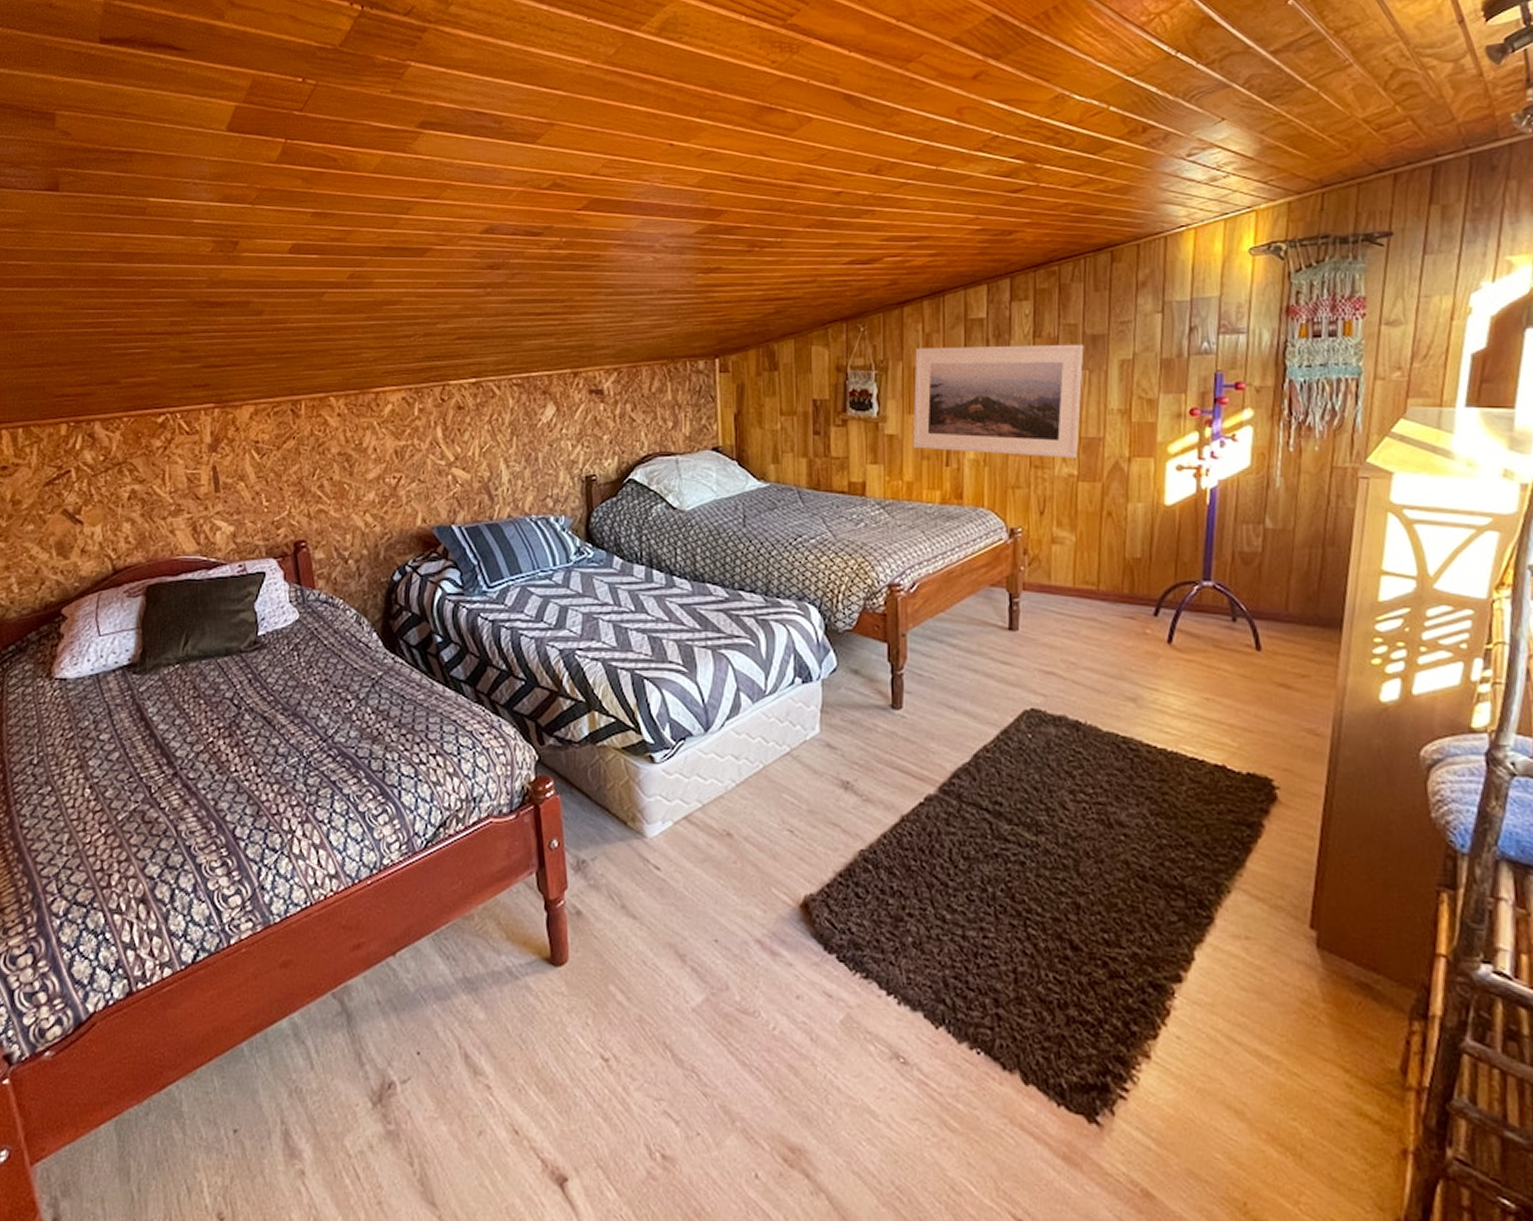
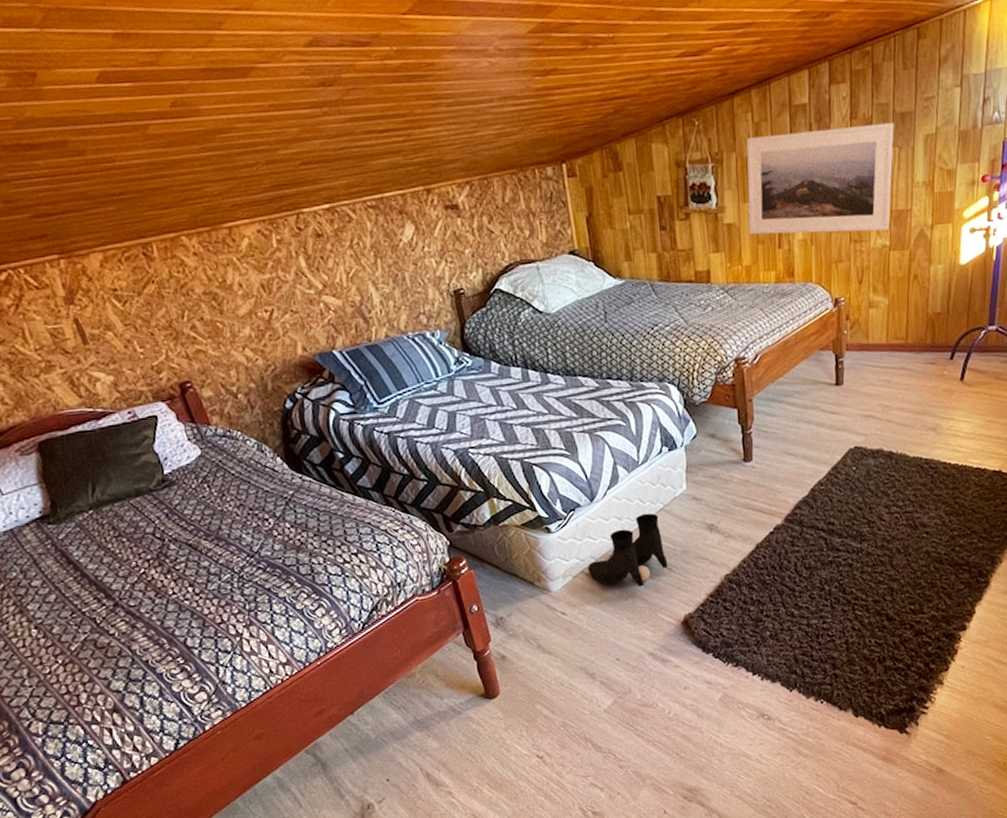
boots: none [692,755,790,849] -> present [587,513,668,587]

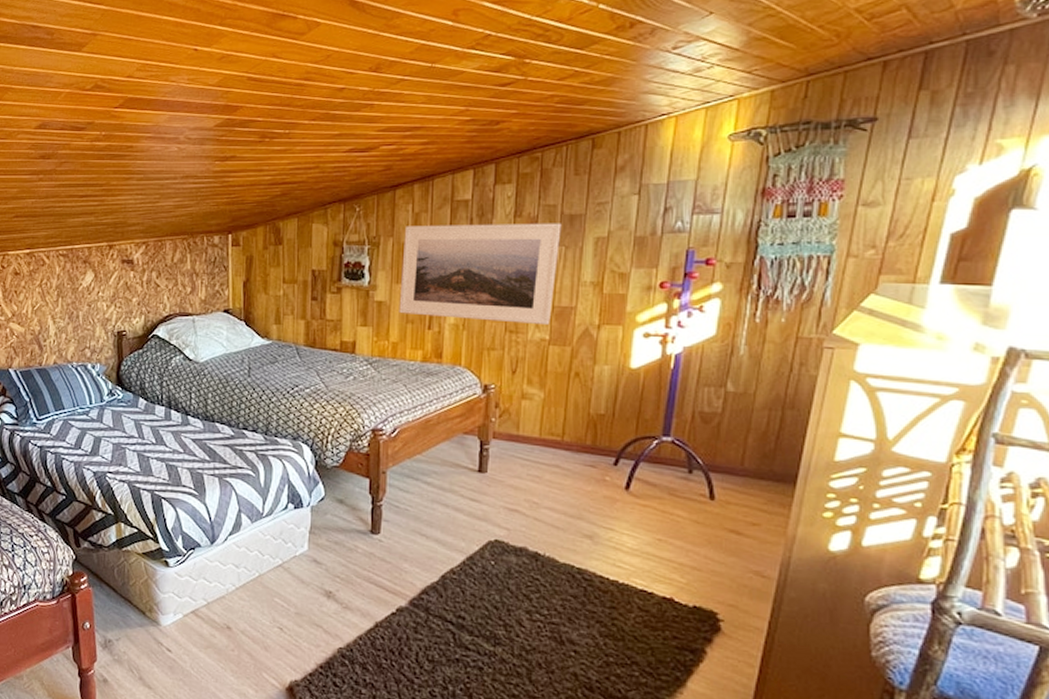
boots: present [587,513,668,587] -> none [198,566,280,641]

